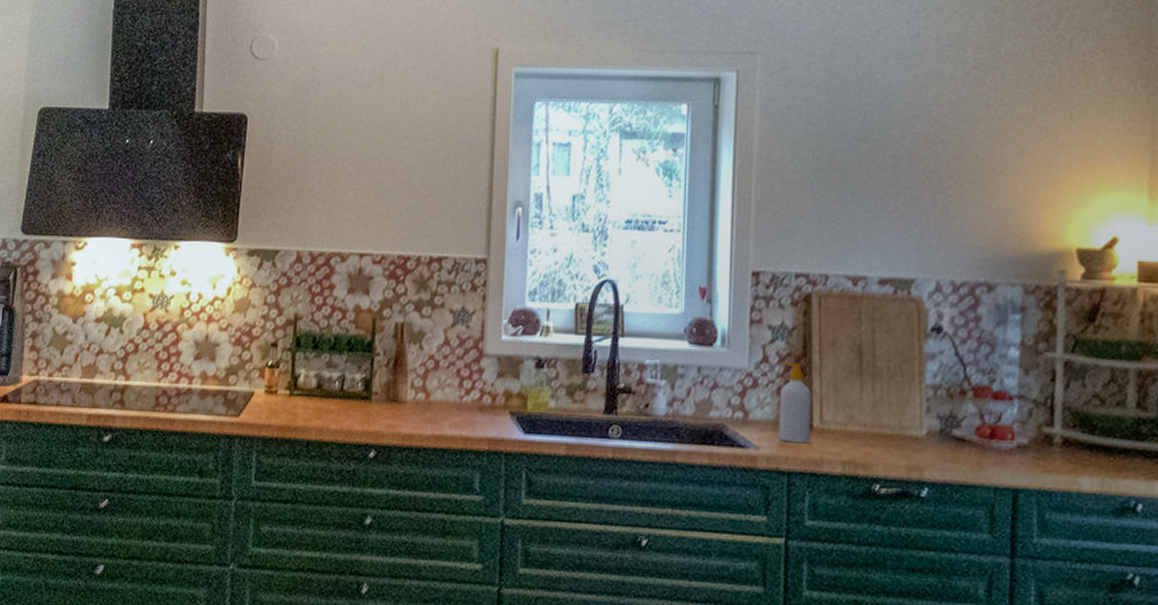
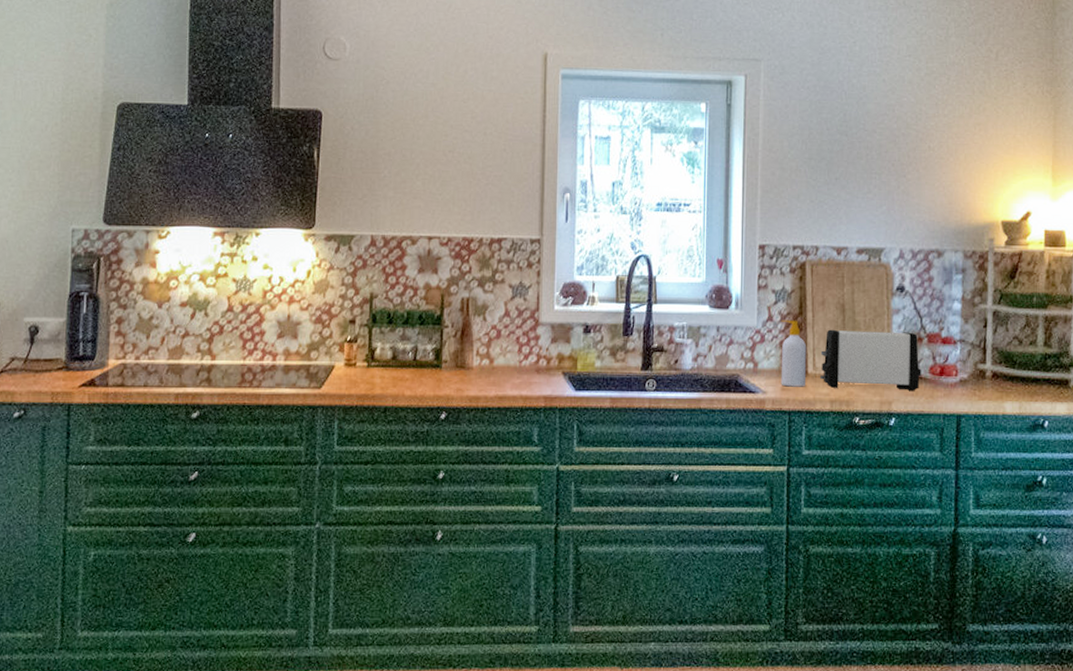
toaster: none [829,375,964,457] -> present [820,329,921,392]

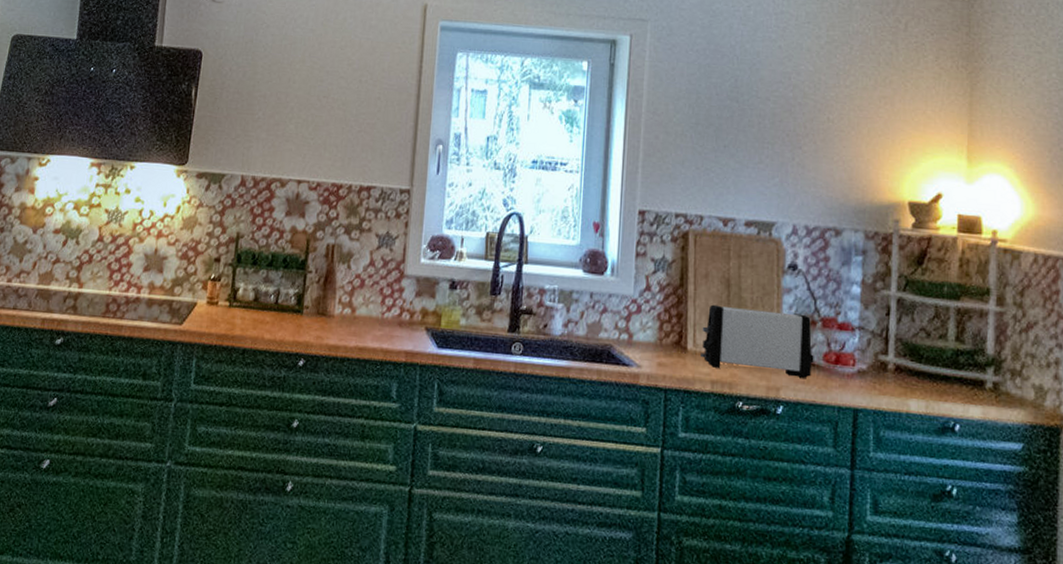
soap bottle: present [780,319,807,387] -> none [657,290,687,364]

